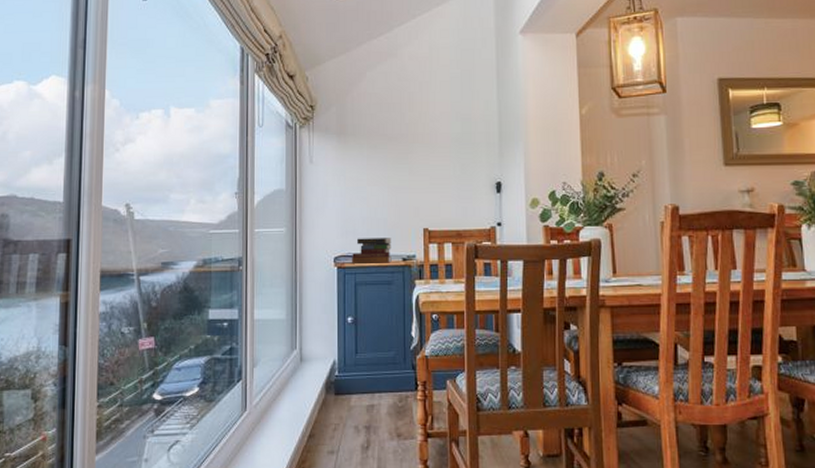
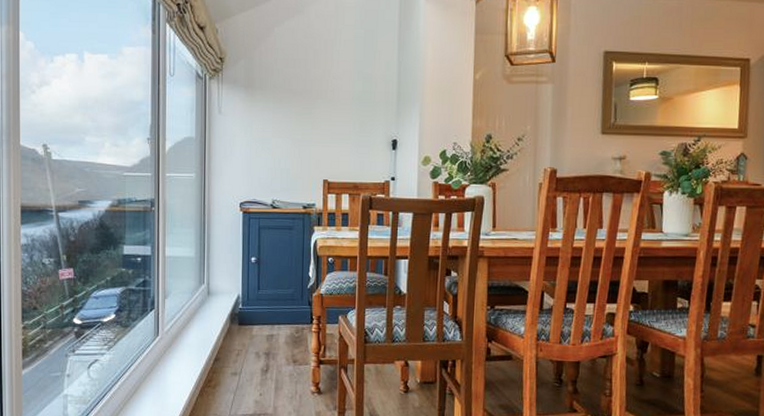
books: present [352,238,392,263] -> none [257,186,294,210]

